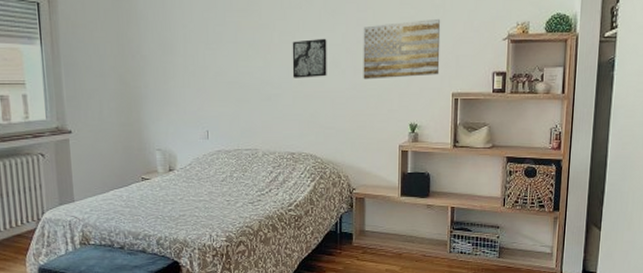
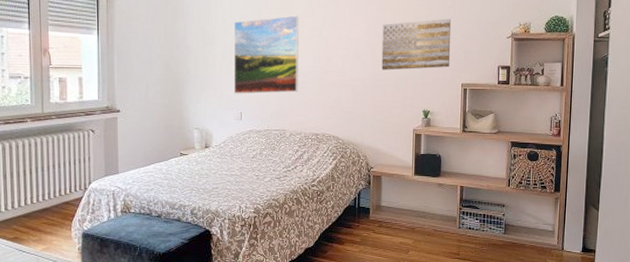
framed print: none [195,18,270,110] -> present [233,15,299,94]
wall art: present [292,38,327,78] -> none [318,33,350,68]

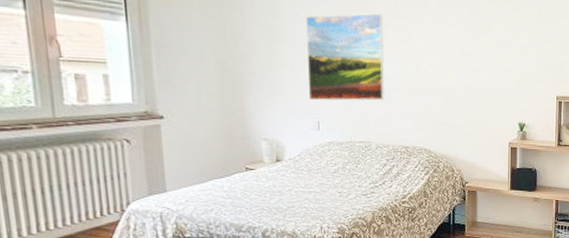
wall art: present [381,18,452,70] -> none [475,27,547,80]

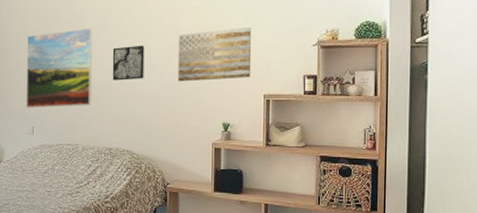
wall art: none [406,37,441,75] -> present [112,45,144,81]
wall art: none [475,27,547,80] -> present [178,27,252,82]

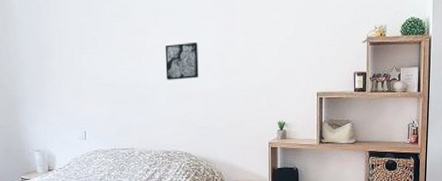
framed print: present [26,28,92,108] -> none [70,23,145,112]
wall art: present [178,27,252,82] -> none [232,22,305,81]

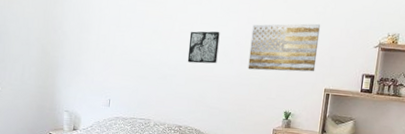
wall art: none [232,22,305,81] -> present [248,23,321,72]

